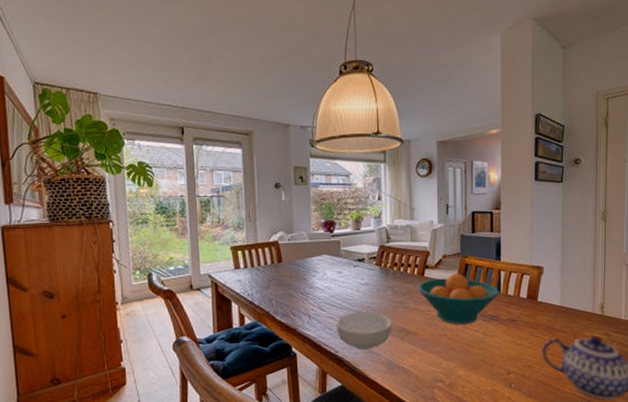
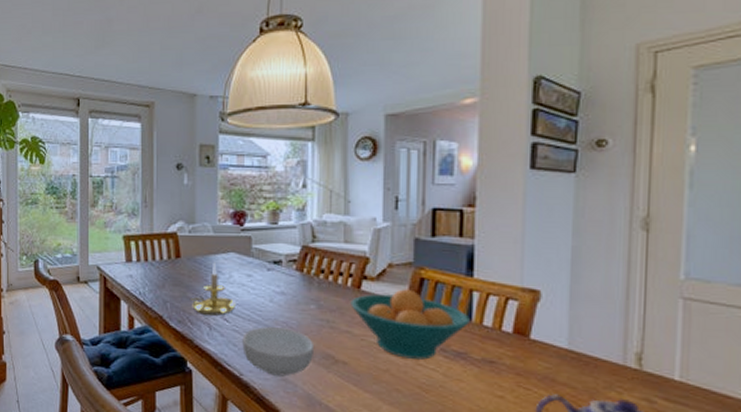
candle holder: none [291,263,331,307] -> present [189,262,237,316]

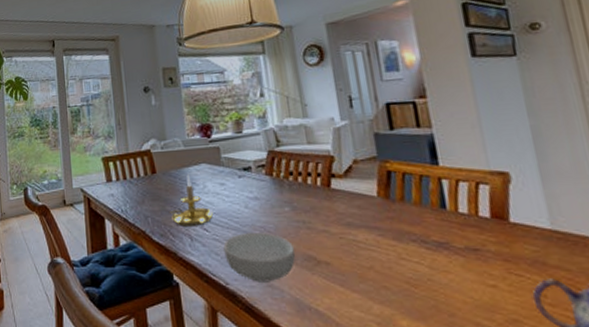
fruit bowl: present [350,289,470,361] -> none [322,183,445,255]

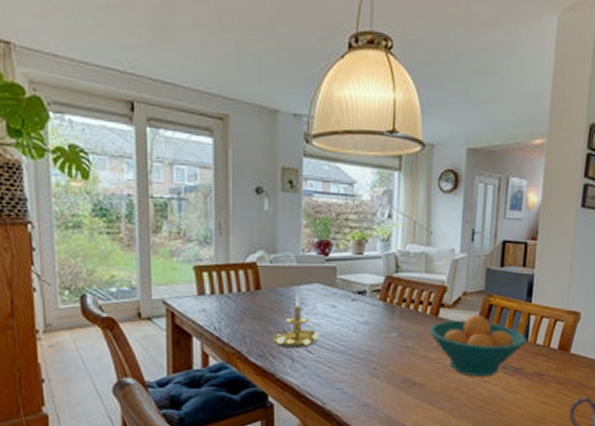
cereal bowl: present [223,233,296,282] -> none [325,356,395,402]
fruit bowl: none [322,183,445,255] -> present [428,315,527,378]

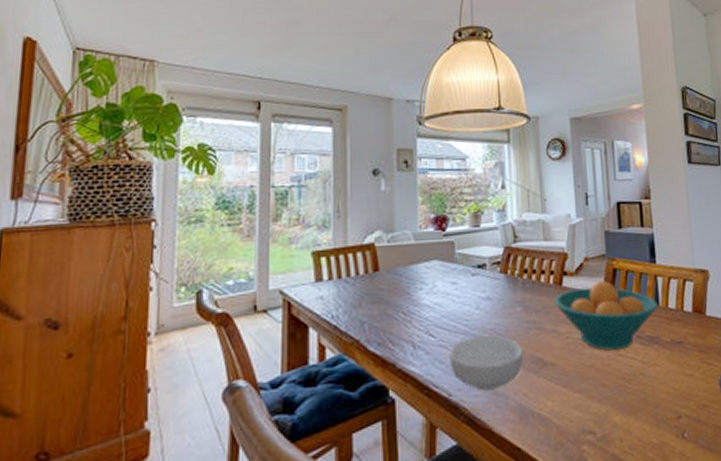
candle holder: present [270,293,321,348] -> none [390,272,442,333]
cereal bowl: none [325,356,395,402] -> present [449,335,524,391]

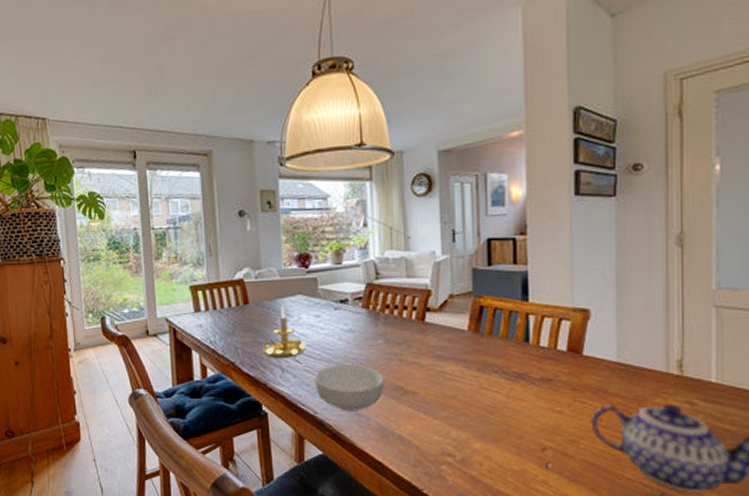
candle holder: none [390,272,442,333] -> present [260,305,307,358]
fruit bowl: present [554,281,658,351] -> none [416,317,528,385]

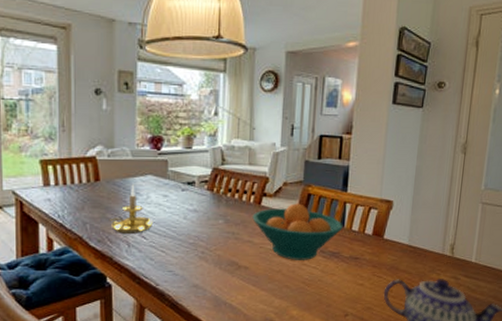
cereal bowl: present [314,364,385,411] -> none [158,241,222,283]
fruit bowl: none [416,317,528,385] -> present [252,203,343,261]

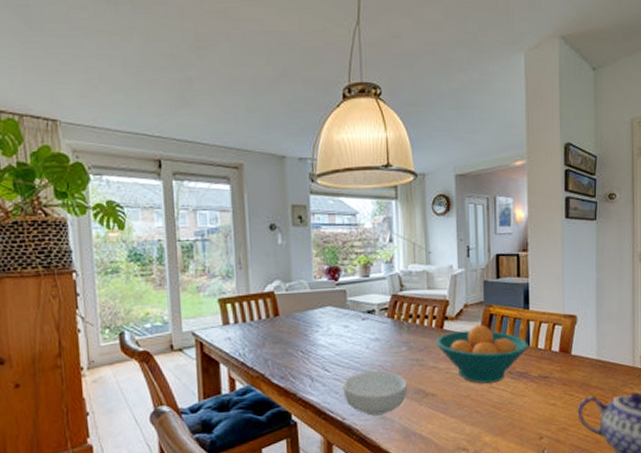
candle holder: present [109,184,154,233] -> none [290,317,336,368]
cereal bowl: none [158,241,222,283] -> present [343,371,408,416]

